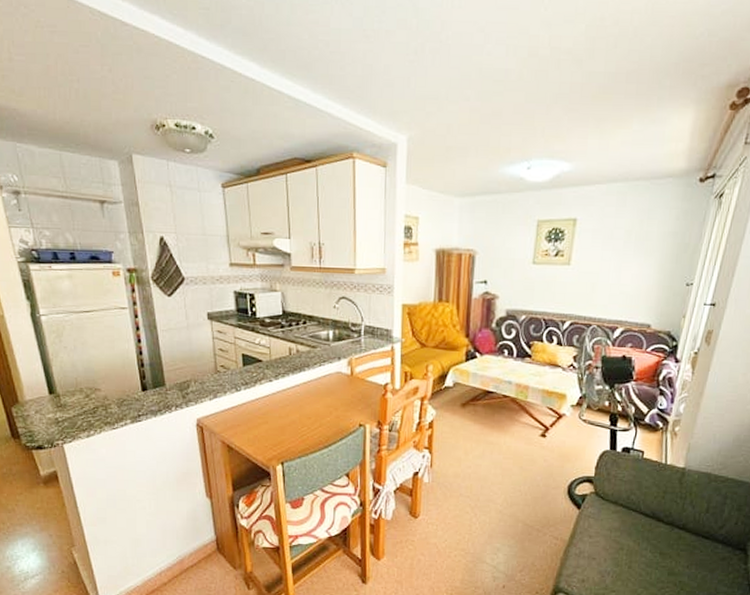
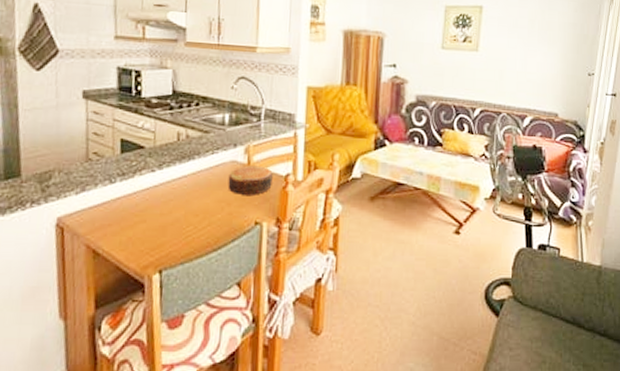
bowl: none [334,376,373,402] -> present [228,165,273,195]

